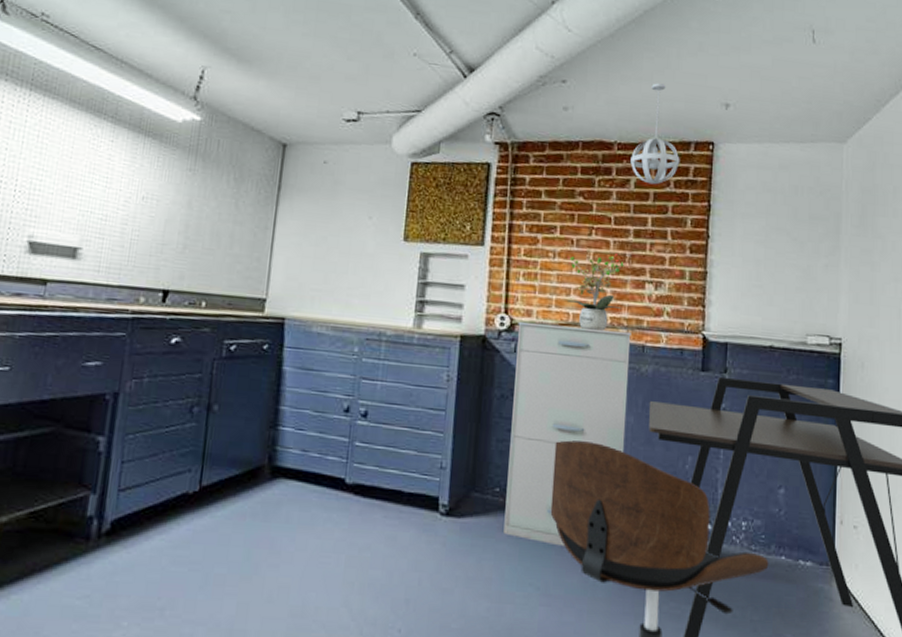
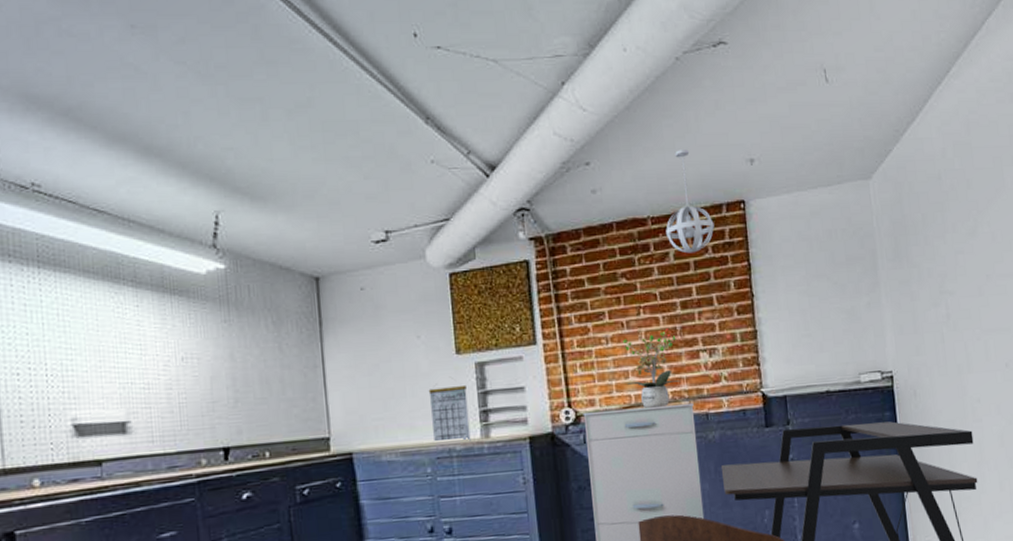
calendar: none [367,263,408,329] -> present [428,378,471,442]

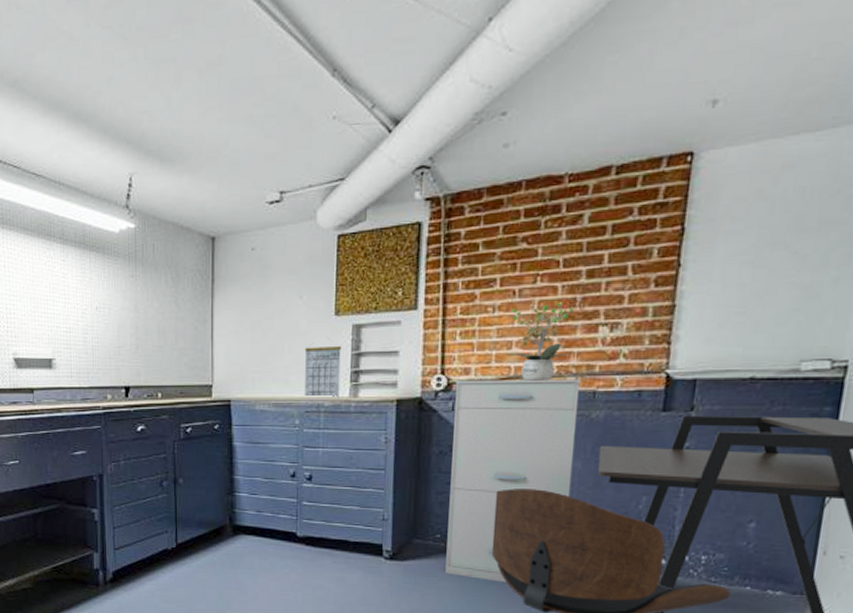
pendant light: present [666,149,715,254] -> none [584,91,648,216]

